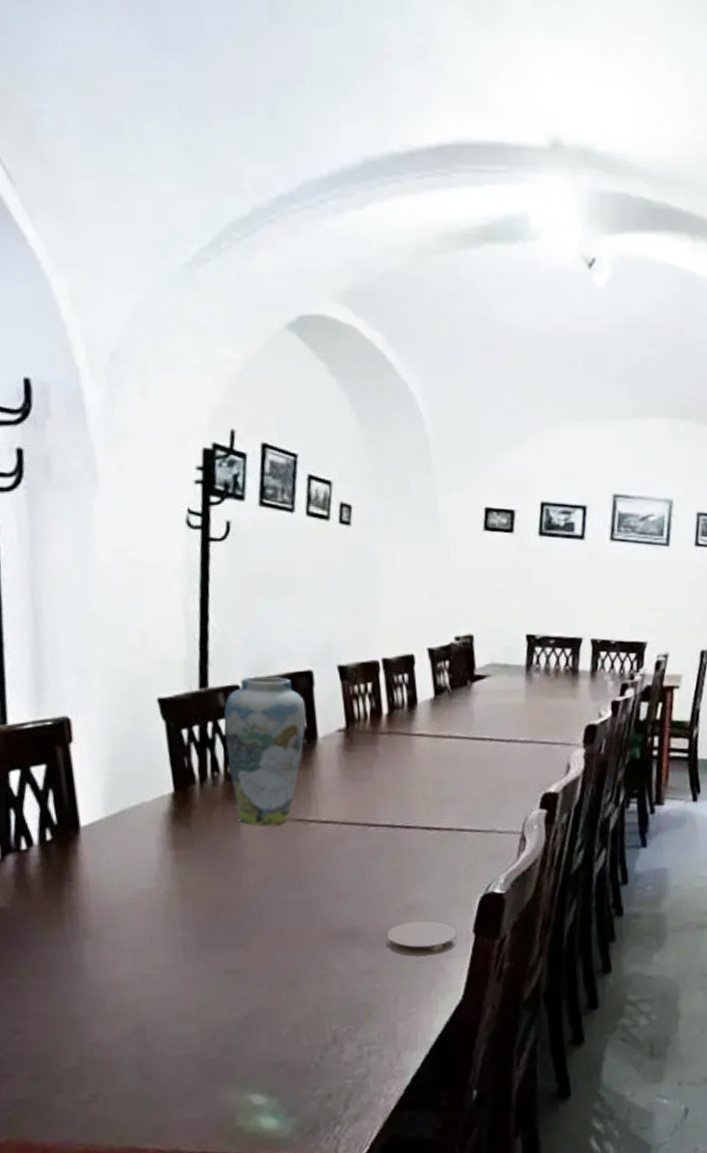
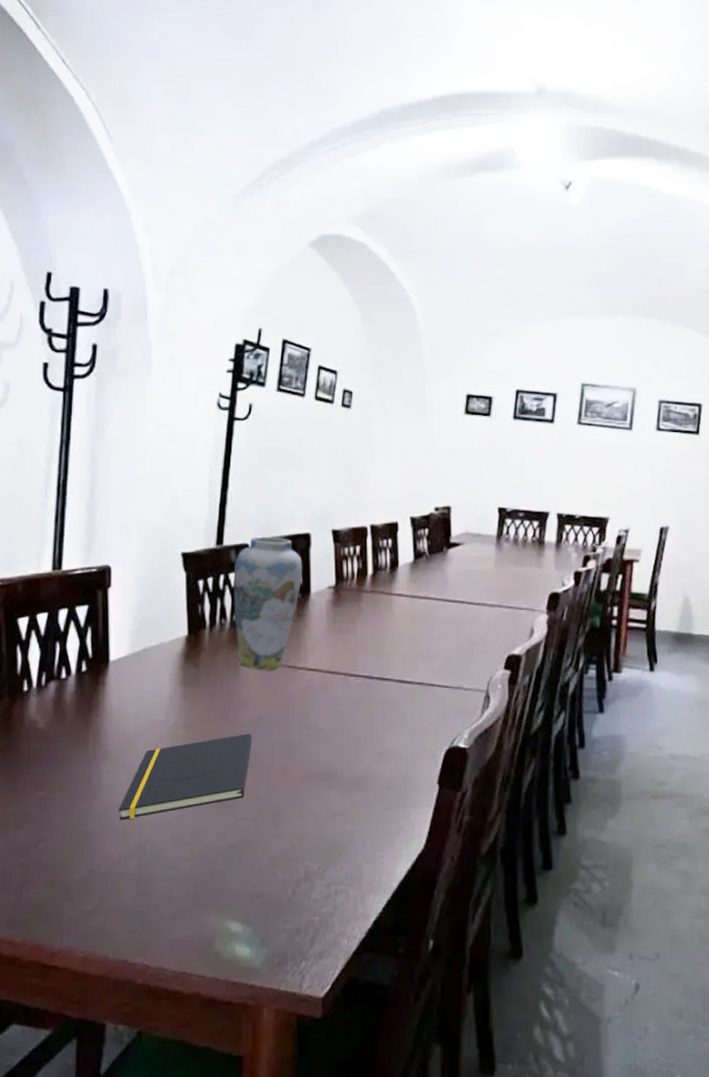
notepad: none [108,895,262,1001] -> present [118,733,252,820]
coaster: present [386,921,457,957] -> none [358,768,422,803]

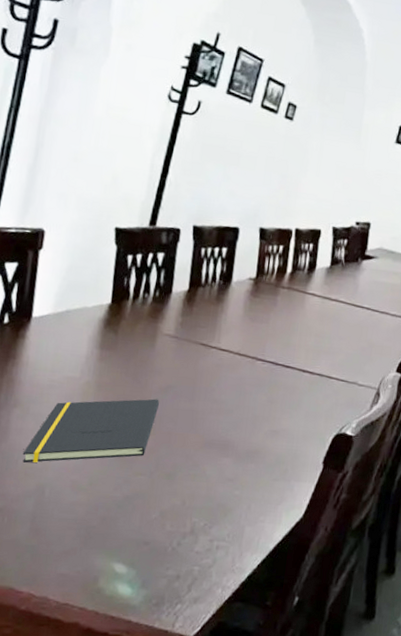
vase: present [233,536,303,671] -> none [156,223,228,346]

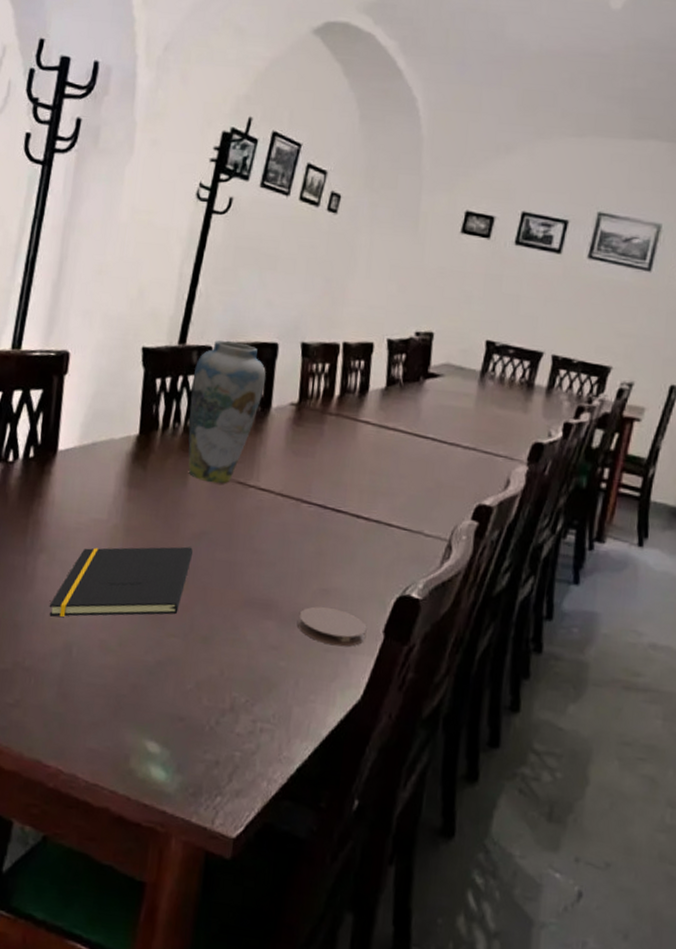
vase: none [156,223,228,346] -> present [188,339,266,484]
coaster: none [251,444,309,476] -> present [298,606,367,647]

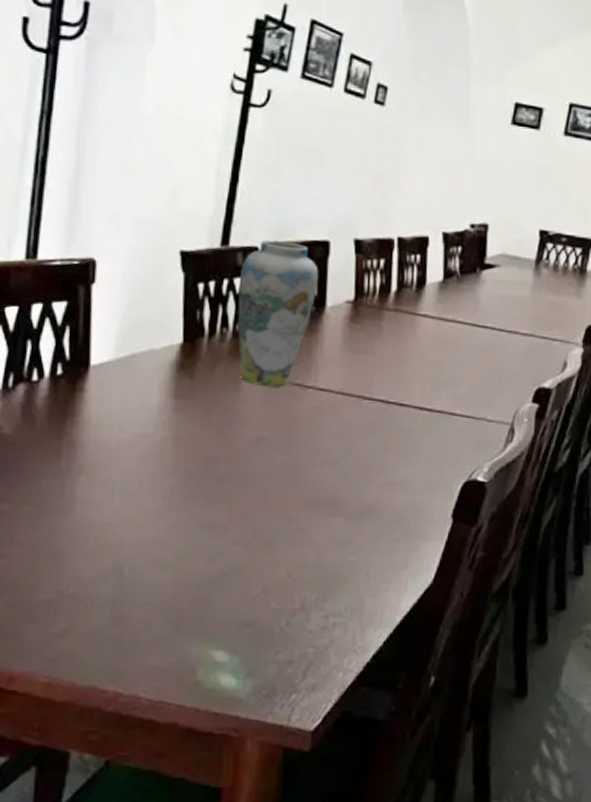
notepad: present [49,546,193,617] -> none [93,453,250,539]
coaster: present [298,606,367,647] -> none [366,498,435,535]

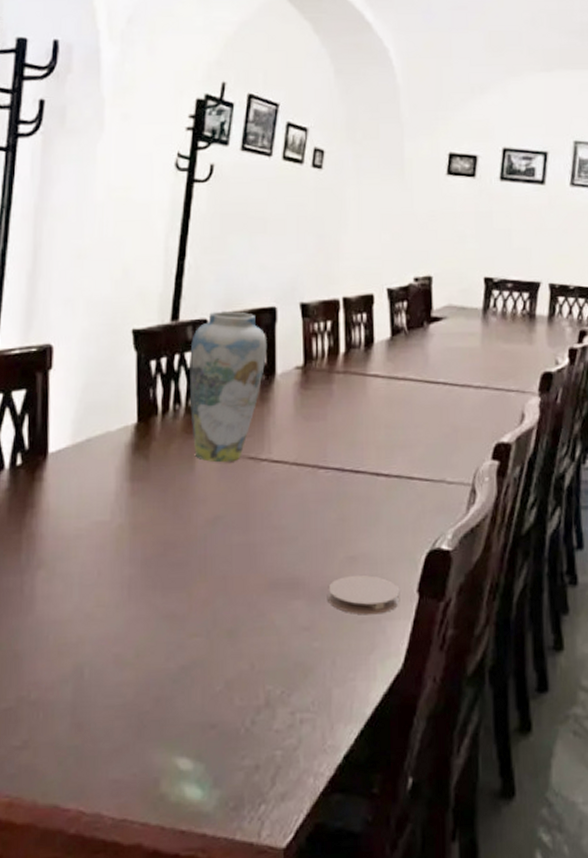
coaster: none [366,498,435,535] -> present [328,574,400,615]

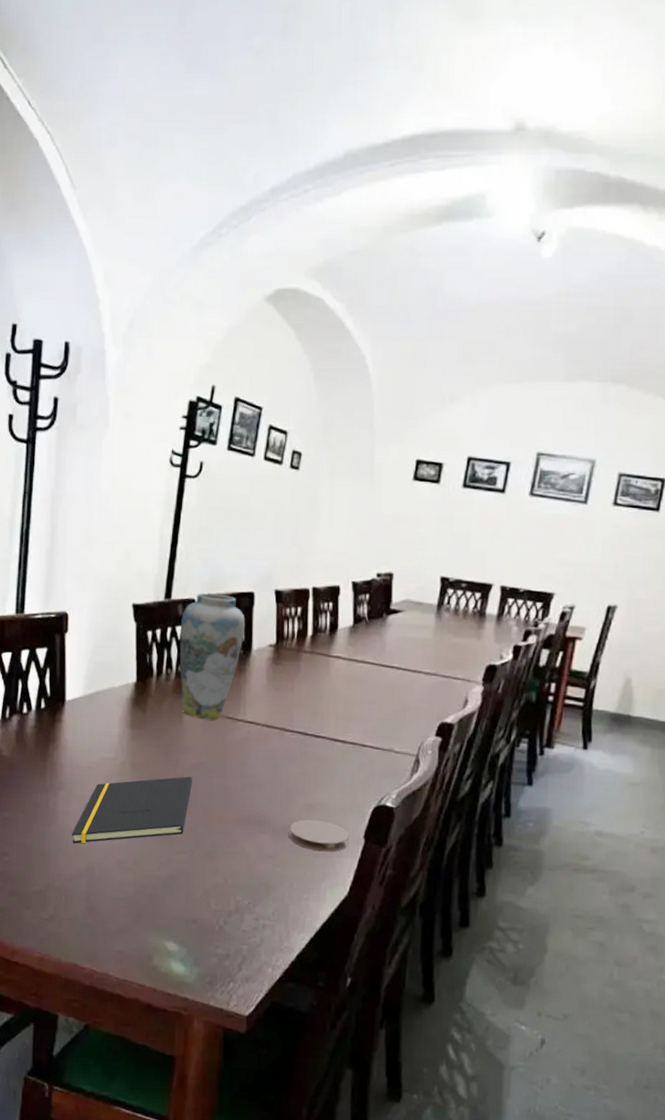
notepad: none [53,535,207,638] -> present [71,776,192,844]

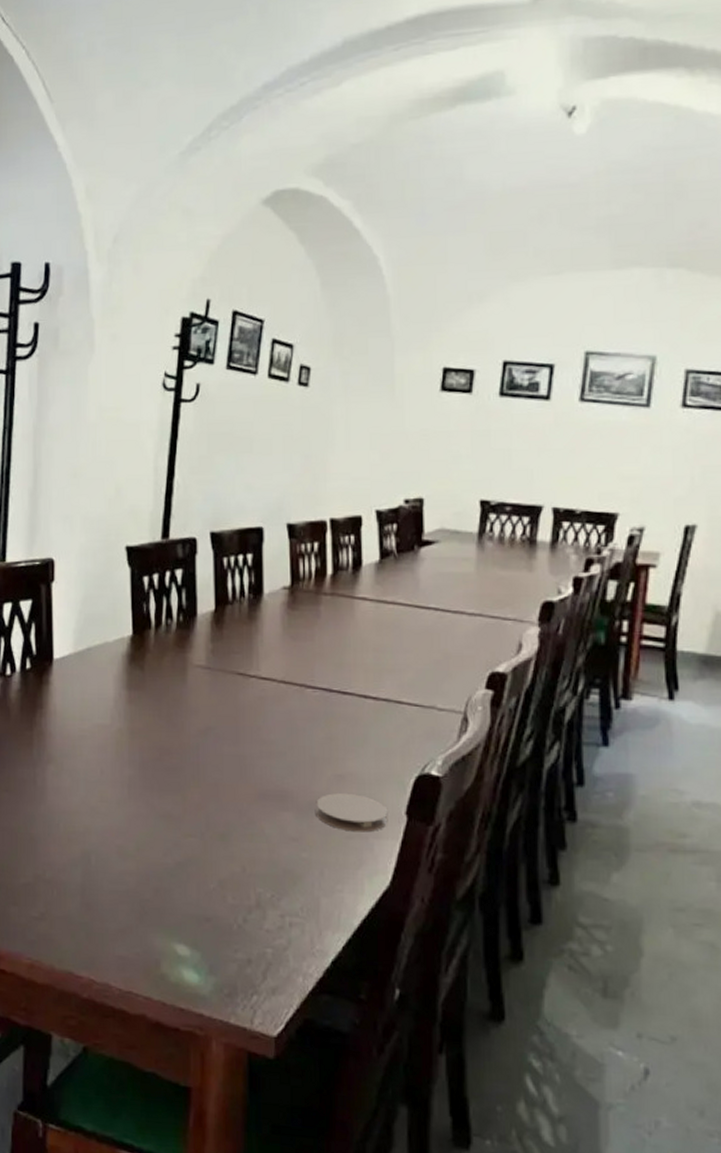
notepad: present [71,776,192,844] -> none [63,744,200,827]
vase: present [179,592,246,720] -> none [180,530,255,677]

